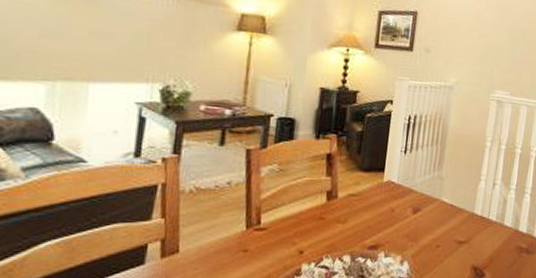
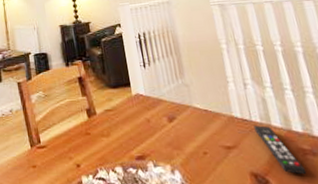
remote control: none [488,224,517,270] -> present [253,125,307,175]

